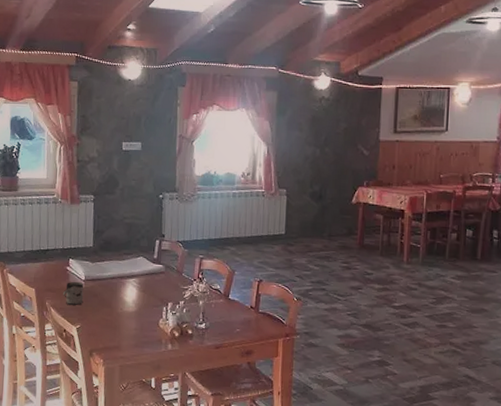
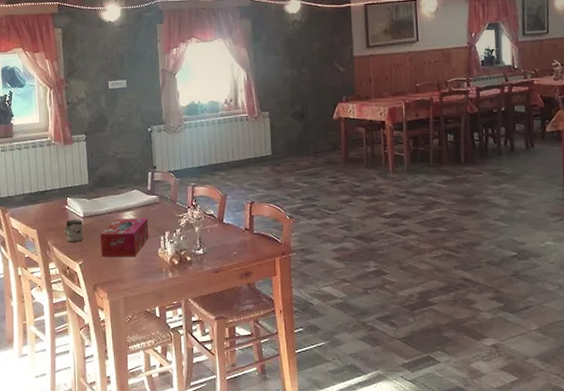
tissue box: none [100,285,152,325] -> present [100,218,149,257]

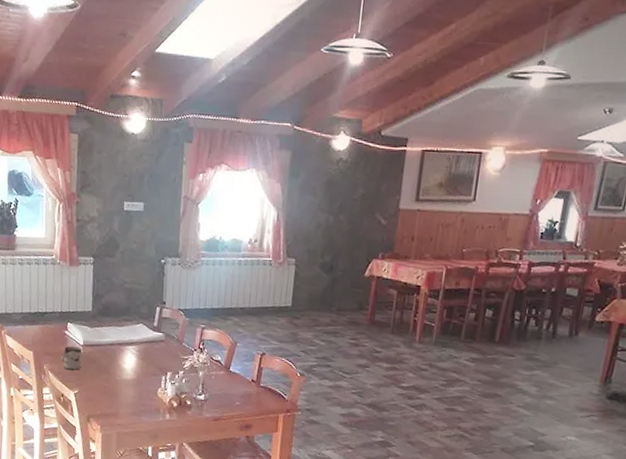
tissue box: present [100,218,149,257] -> none [98,352,151,393]

